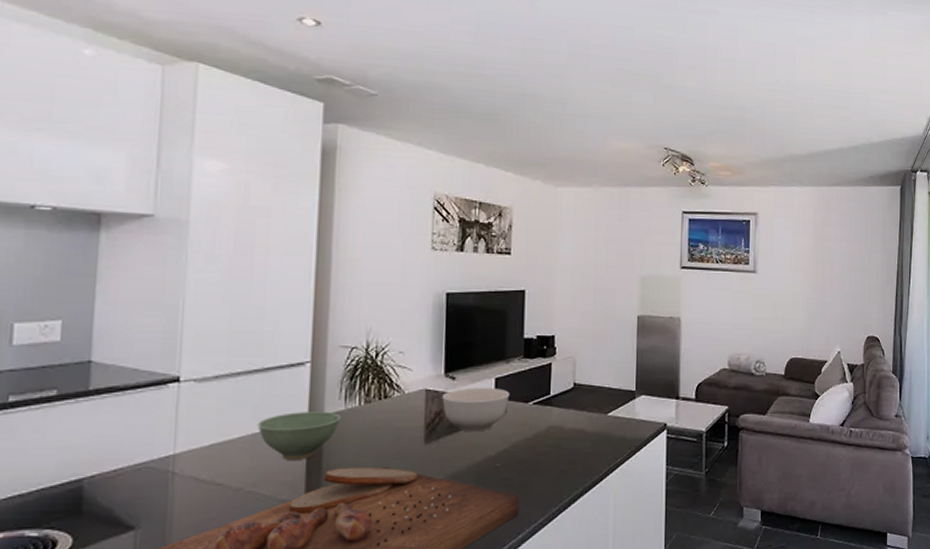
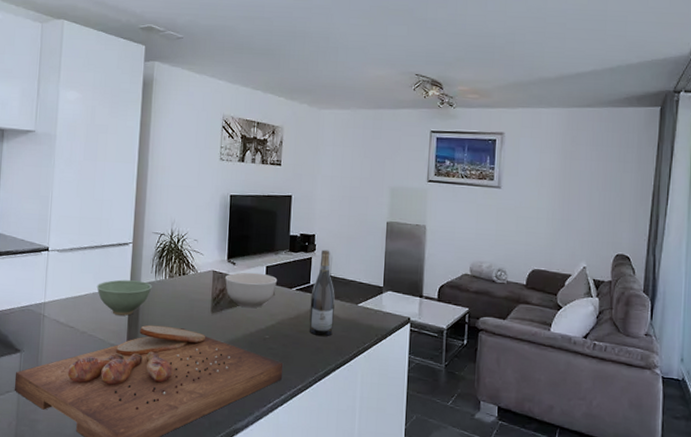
wine bottle: none [550,353,580,457] -> present [309,249,335,337]

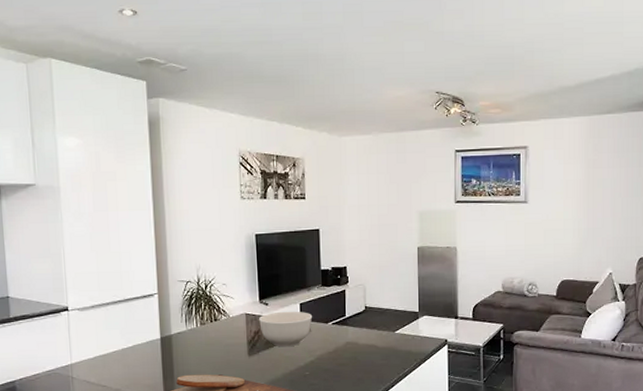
bowl: present [96,279,152,316] -> none [125,332,184,369]
wine bottle: present [309,249,335,337] -> none [347,281,372,367]

